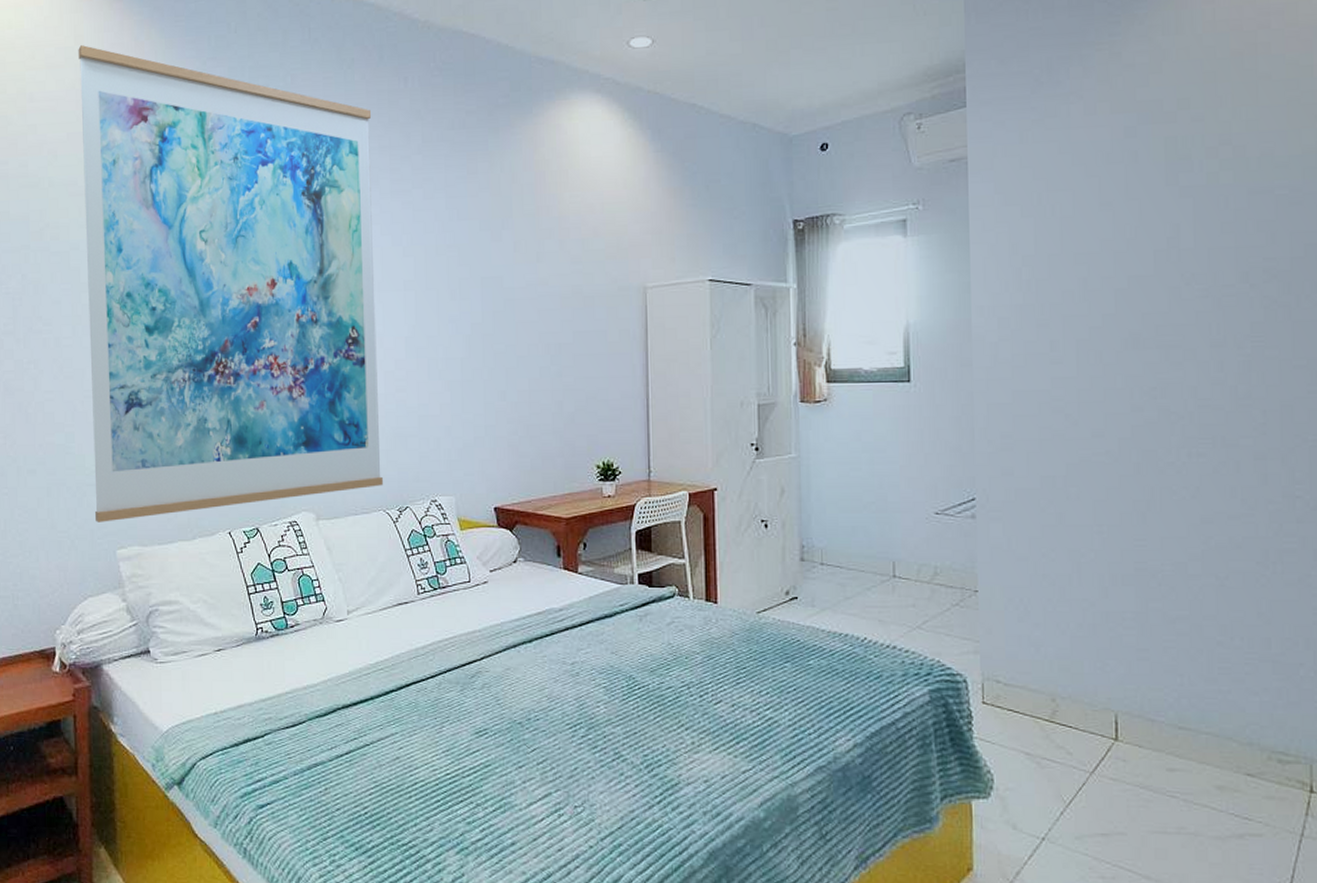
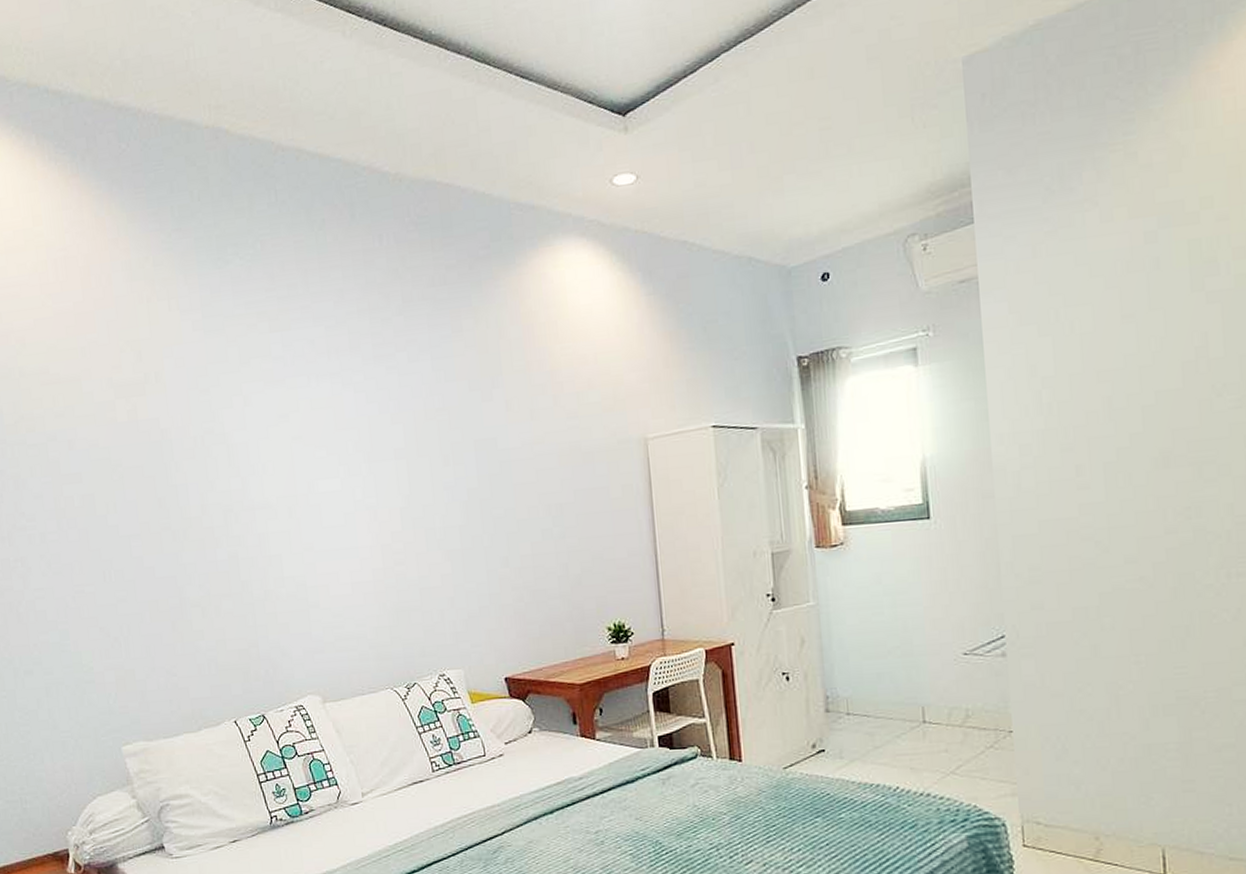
wall art: present [78,45,383,522] -> none [37,225,388,720]

